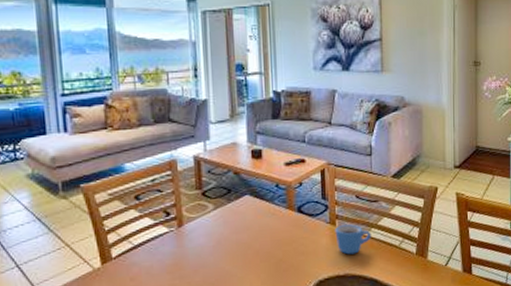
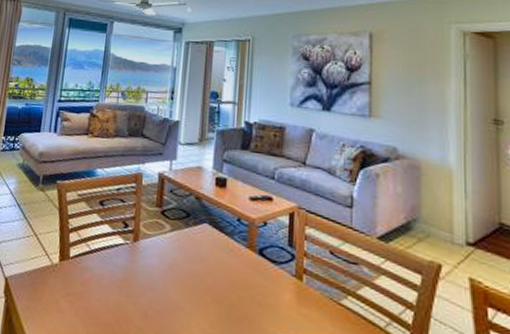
mug: present [335,224,371,255] -> none [301,282,347,323]

